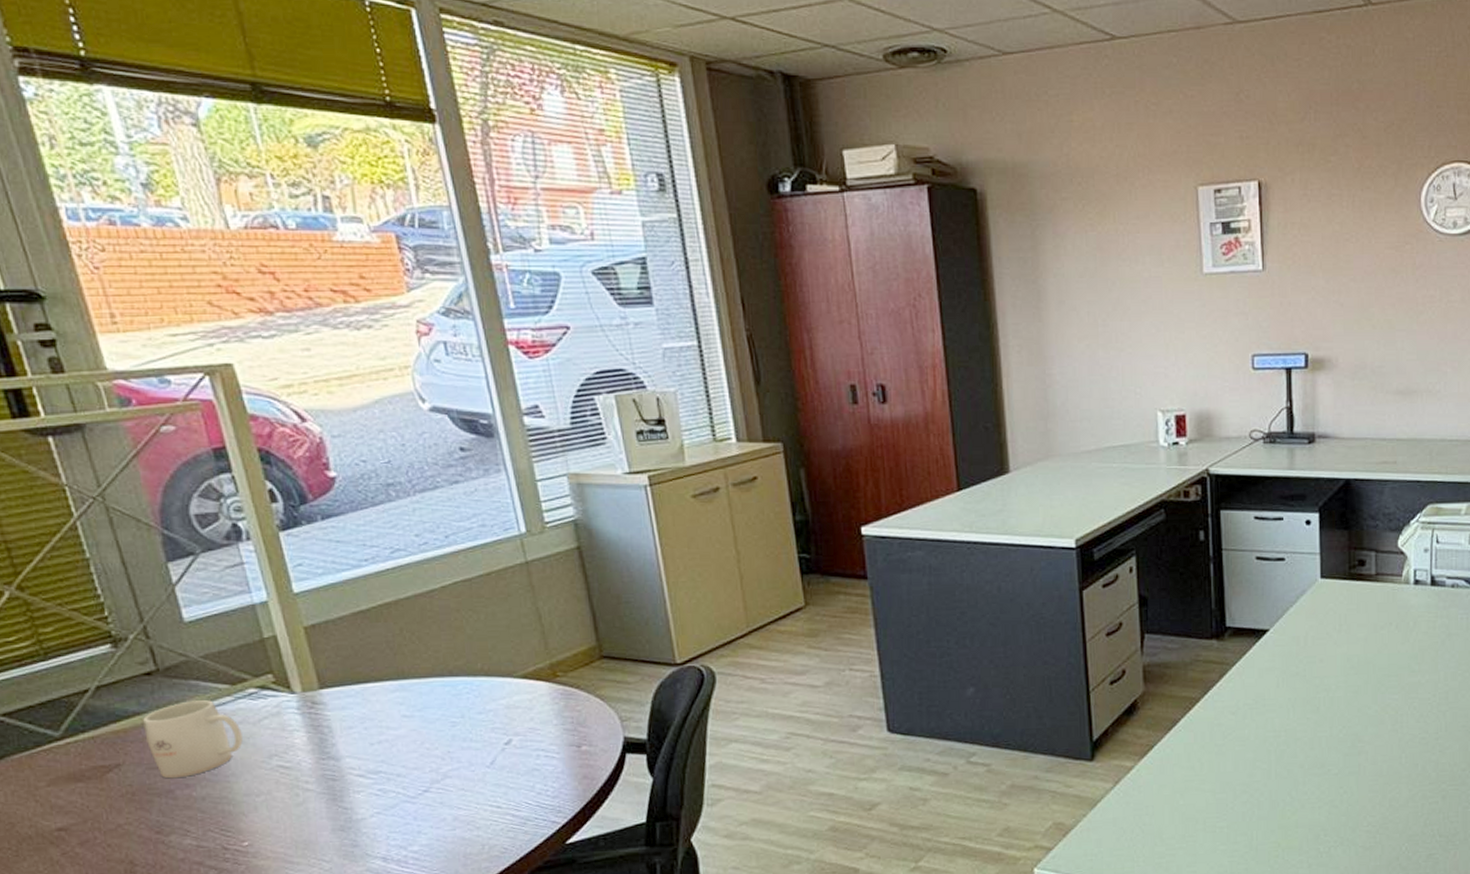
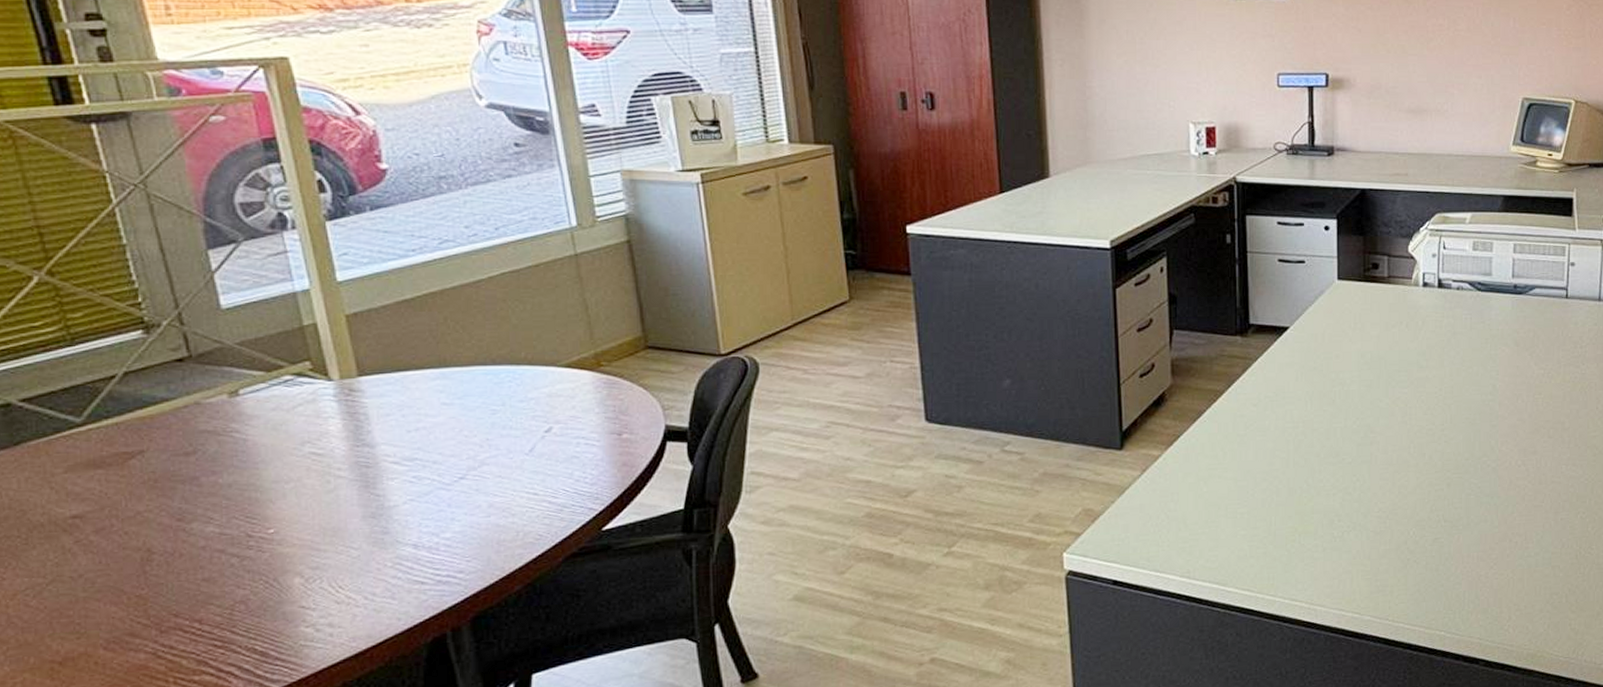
mug: present [143,700,243,779] -> none [171,387,275,466]

